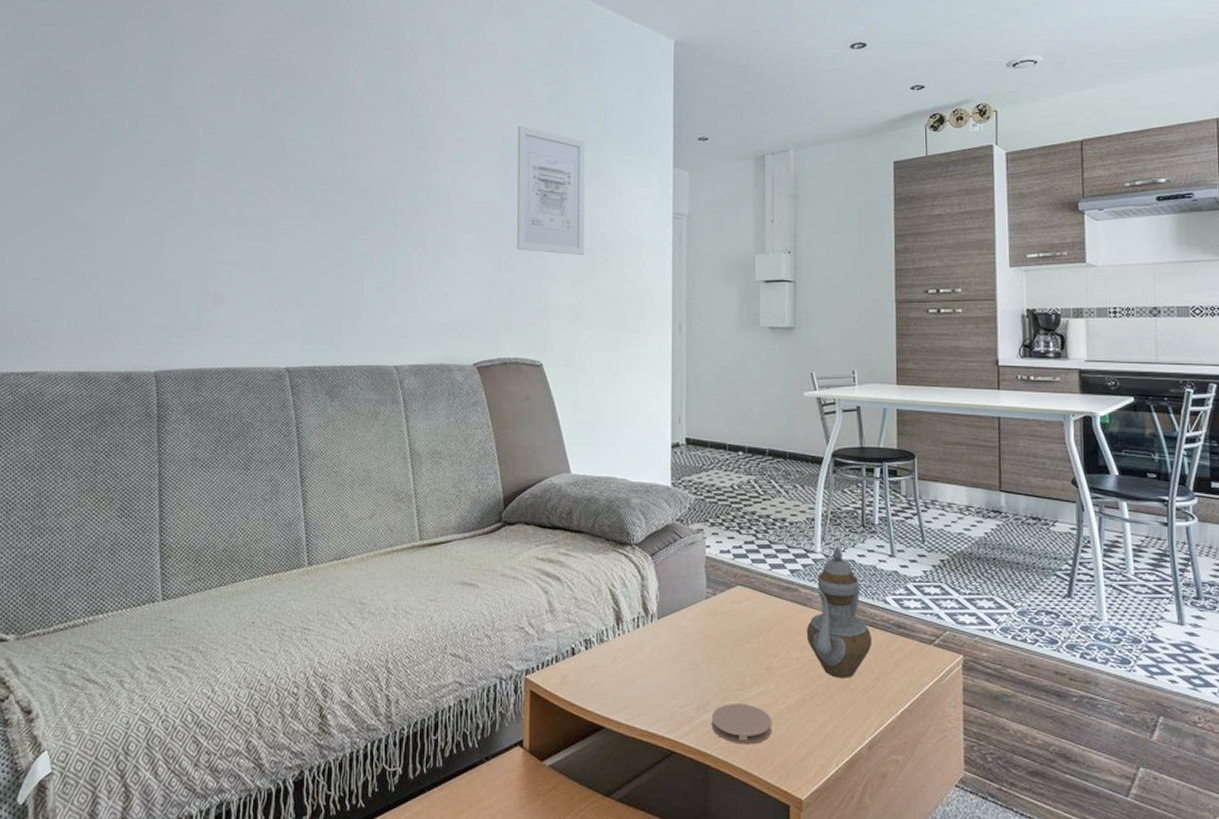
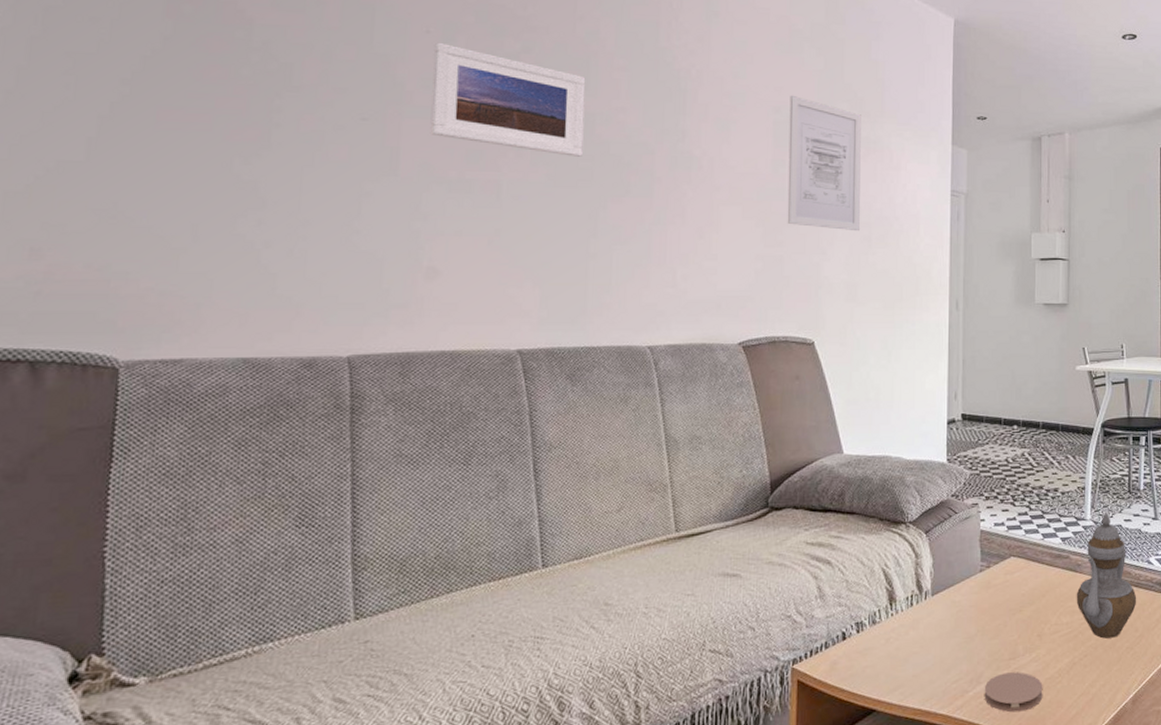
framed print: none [215,94,339,192] -> present [430,42,586,157]

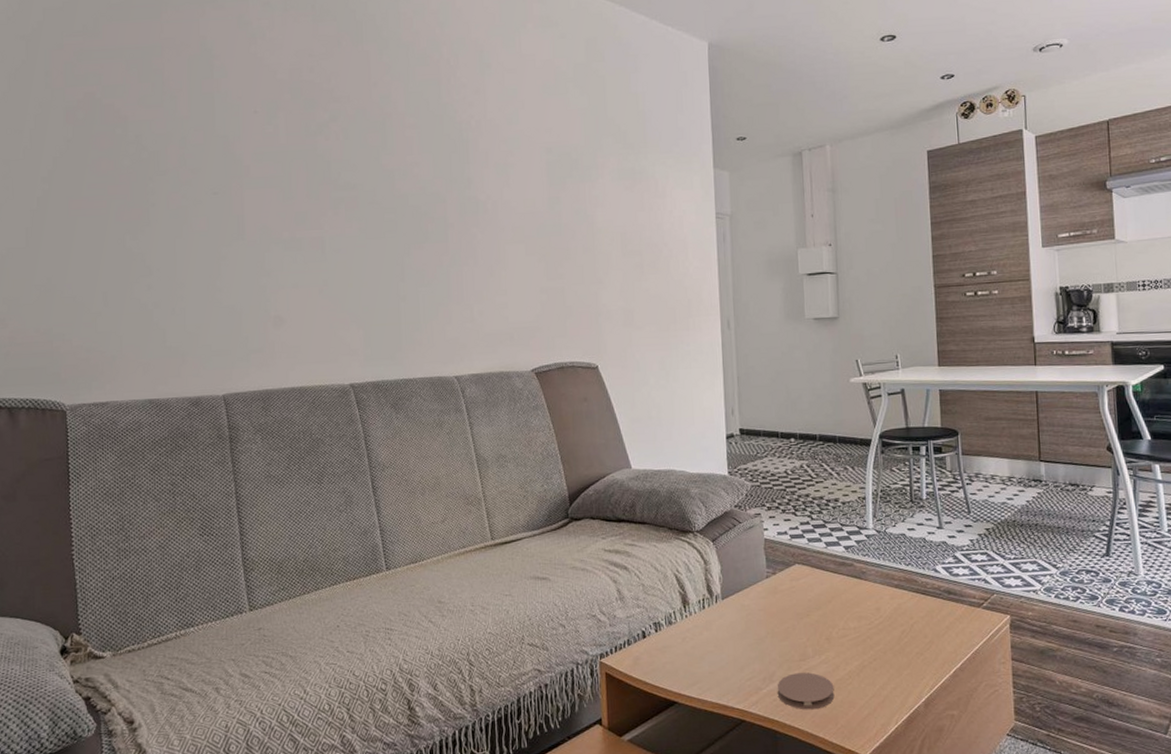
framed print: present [430,42,586,157] -> none [261,120,387,211]
wall art: present [787,95,861,232] -> none [559,135,633,260]
teapot: present [1076,511,1137,639] -> none [862,521,925,644]

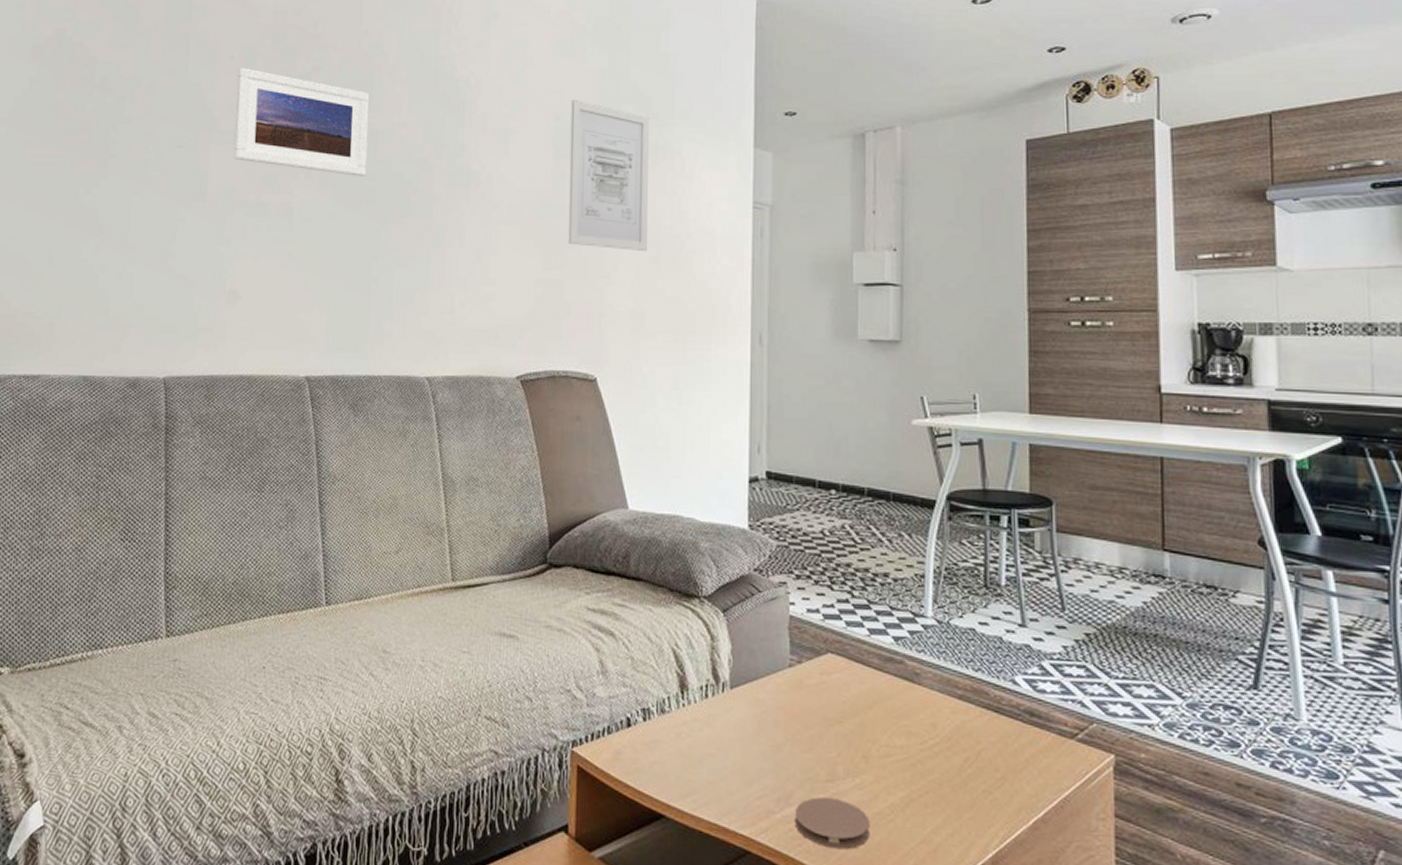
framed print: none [261,120,387,211] -> present [233,67,370,176]
wall art: none [559,135,633,260] -> present [568,99,649,252]

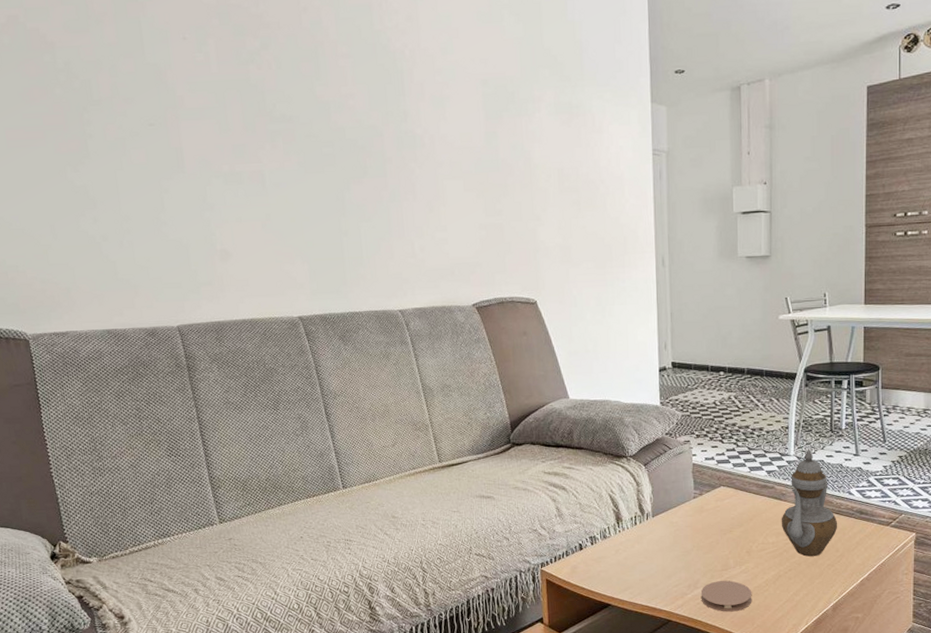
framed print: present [233,67,370,176] -> none [191,47,324,144]
wall art: present [568,99,649,252] -> none [495,66,570,197]
teapot: none [913,609,998,775] -> present [781,448,838,557]

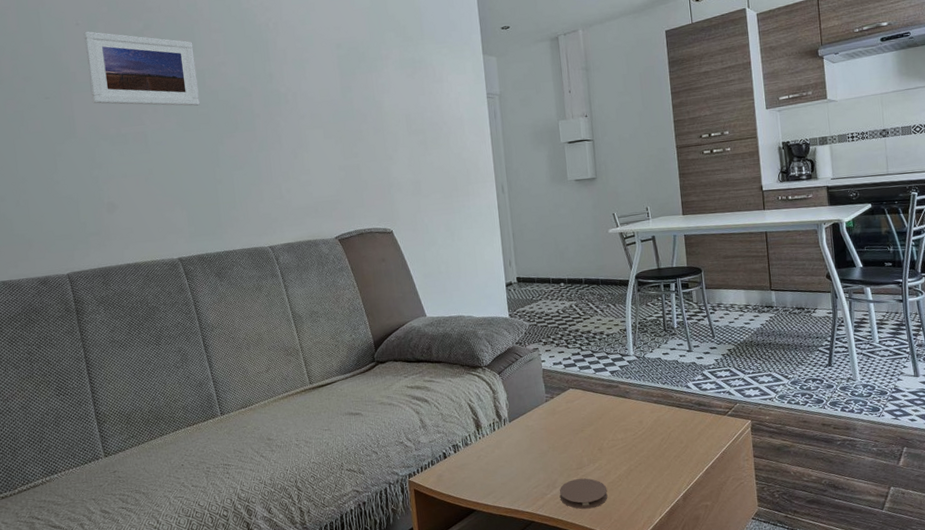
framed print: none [191,47,324,144] -> present [83,31,200,106]
teapot: present [781,448,838,557] -> none [627,348,680,450]

